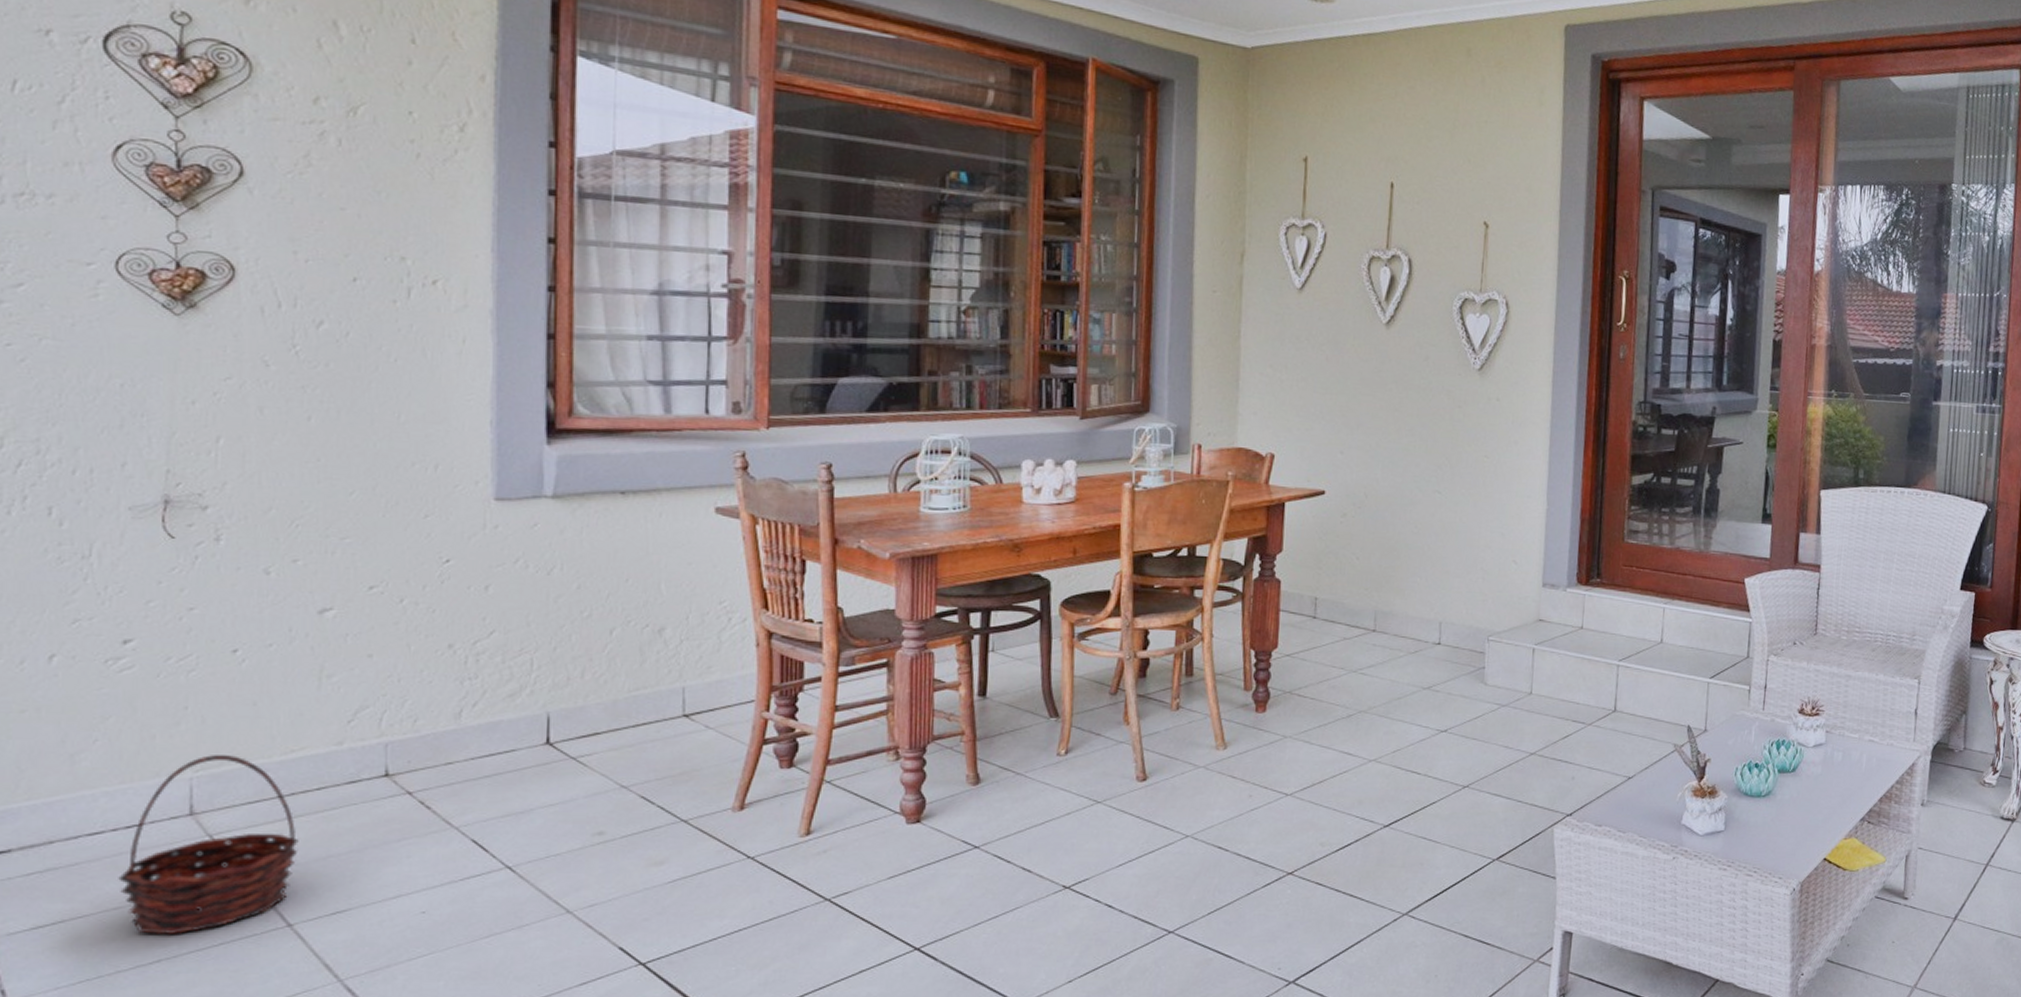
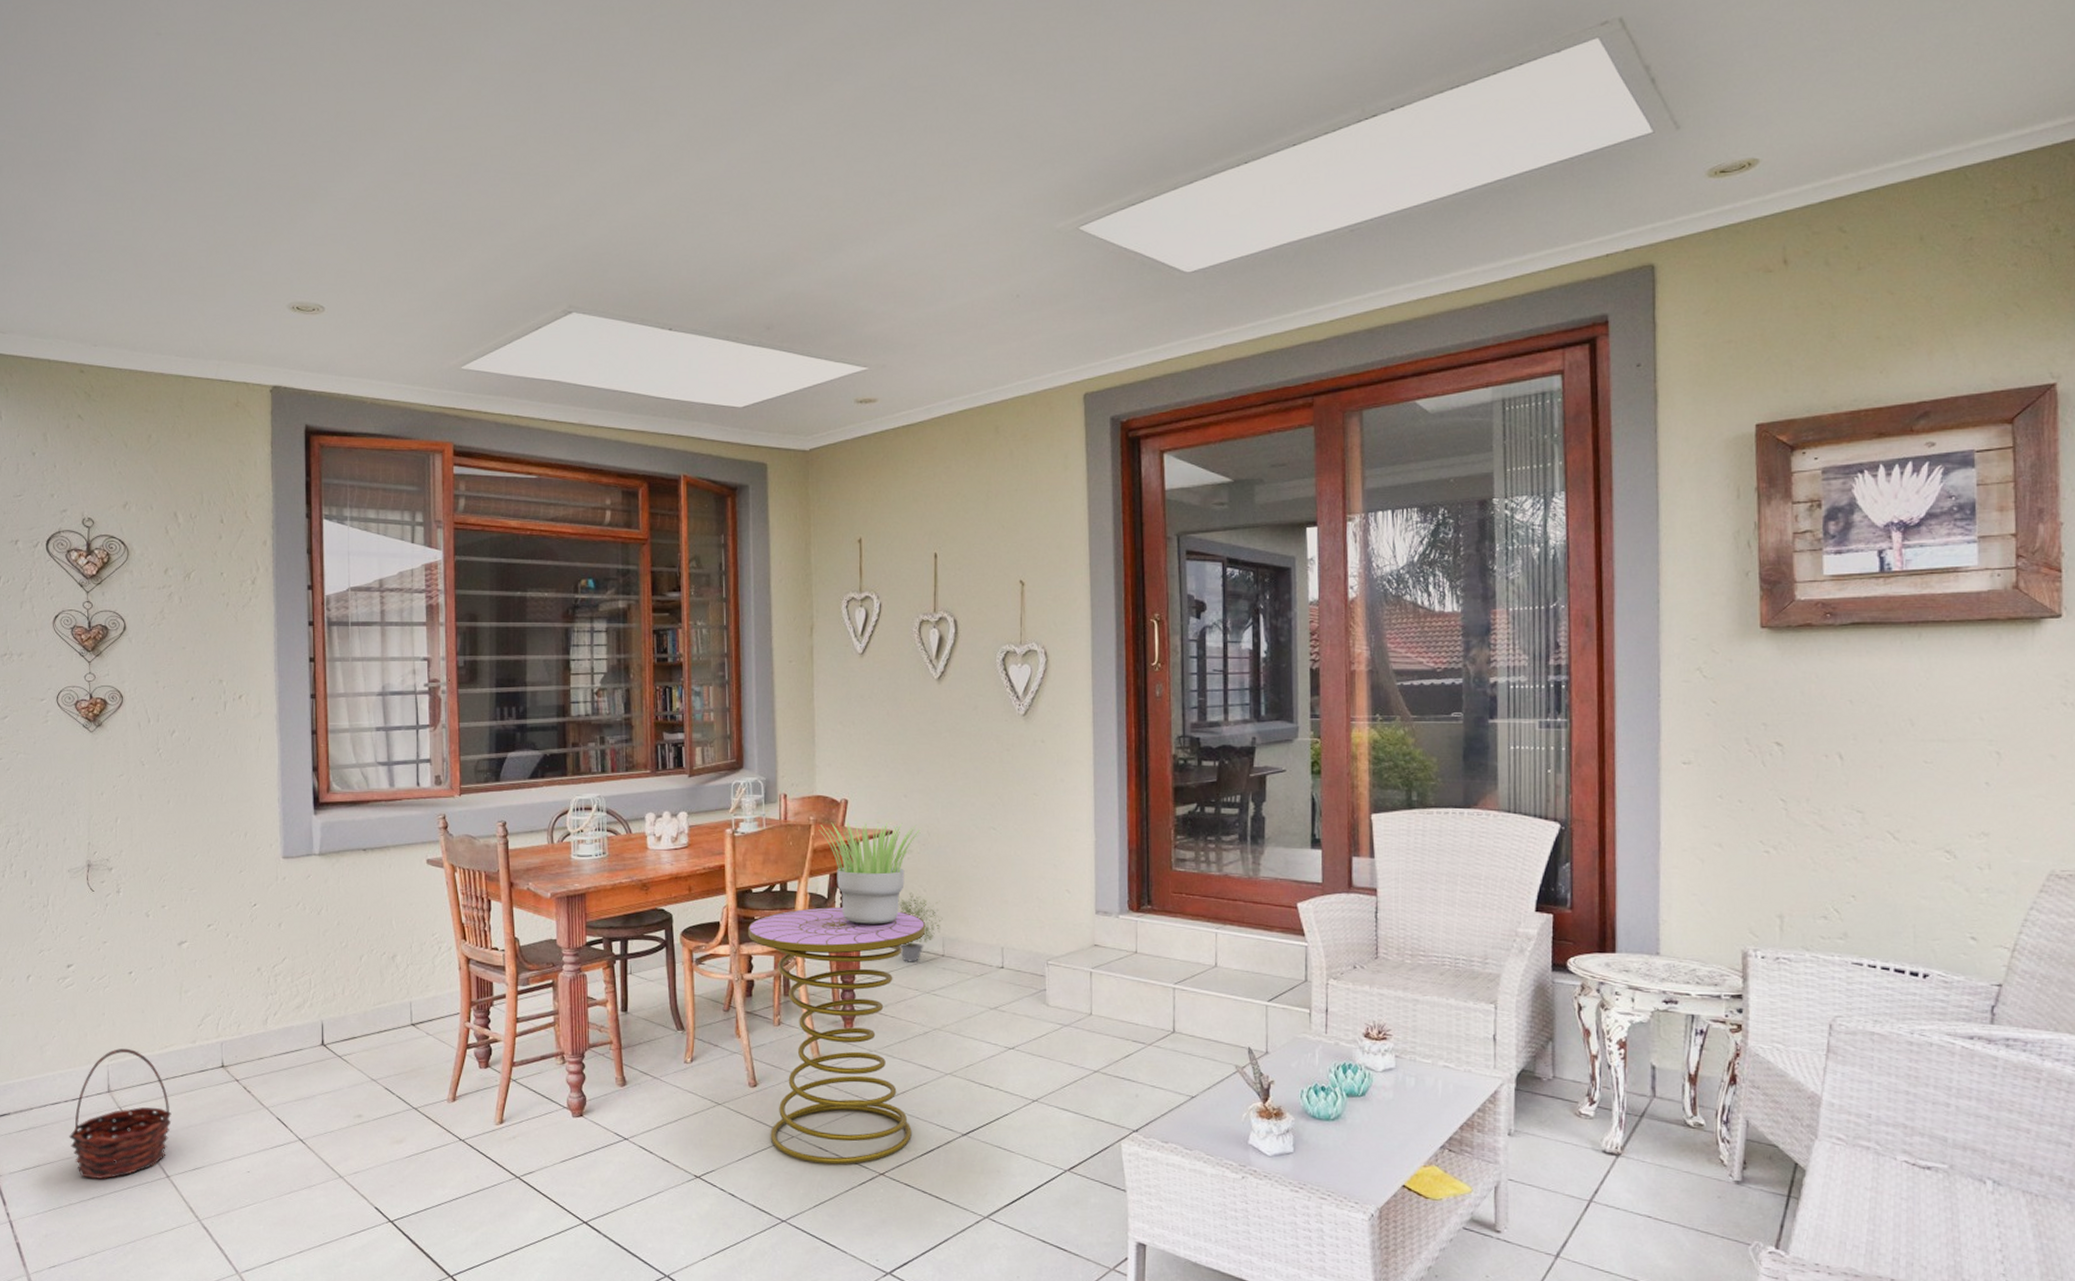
side table: none [1145,575,1357,865] -> present [748,906,926,1165]
potted plant: none [1237,479,1359,596] -> present [818,821,922,924]
potted plant: none [1324,560,1376,638] -> present [898,892,943,962]

